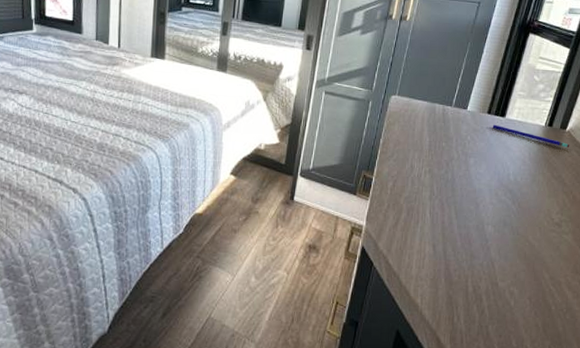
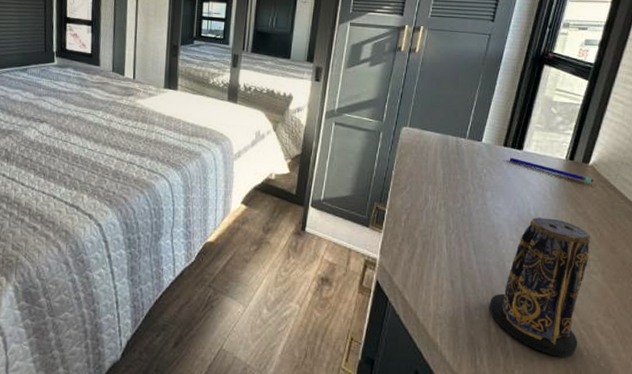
candle: none [467,182,563,312] -> present [489,217,590,357]

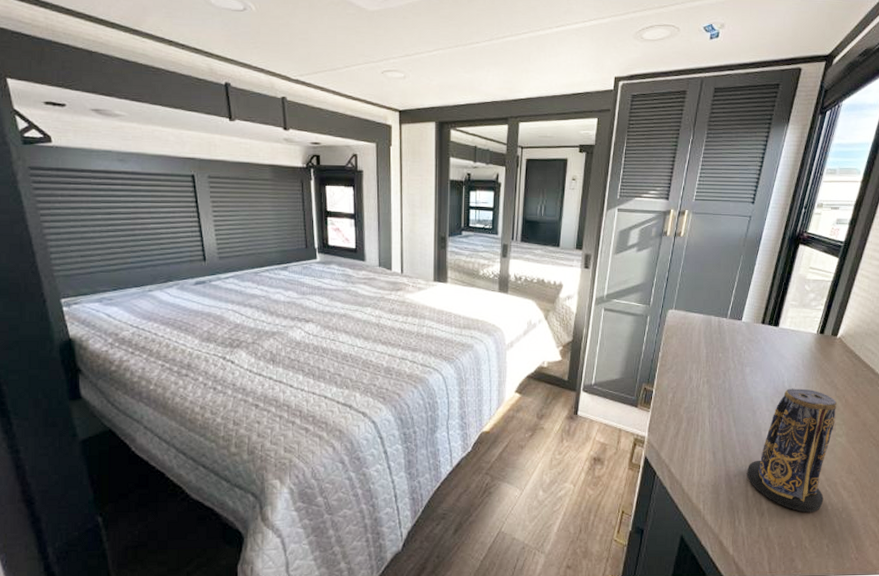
pen: present [509,157,594,183] -> none [766,334,841,354]

